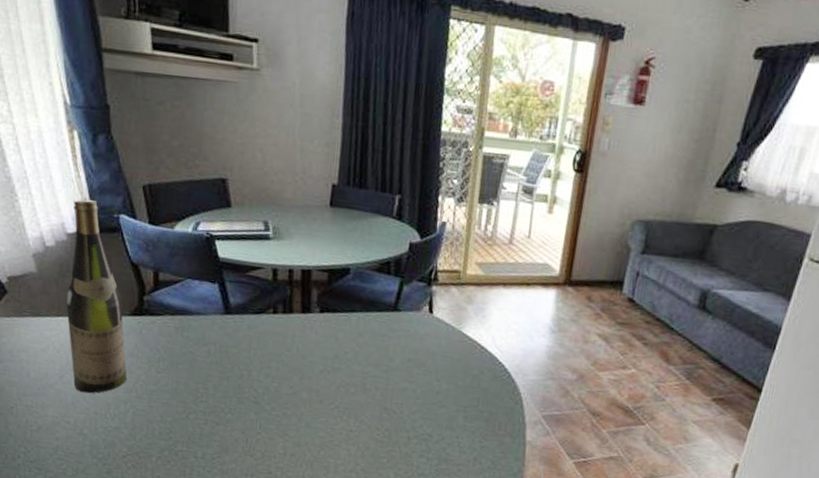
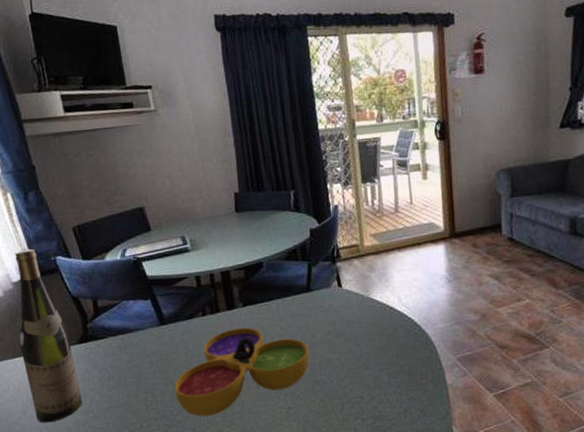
decorative bowl: none [229,334,384,422] -> present [174,327,310,417]

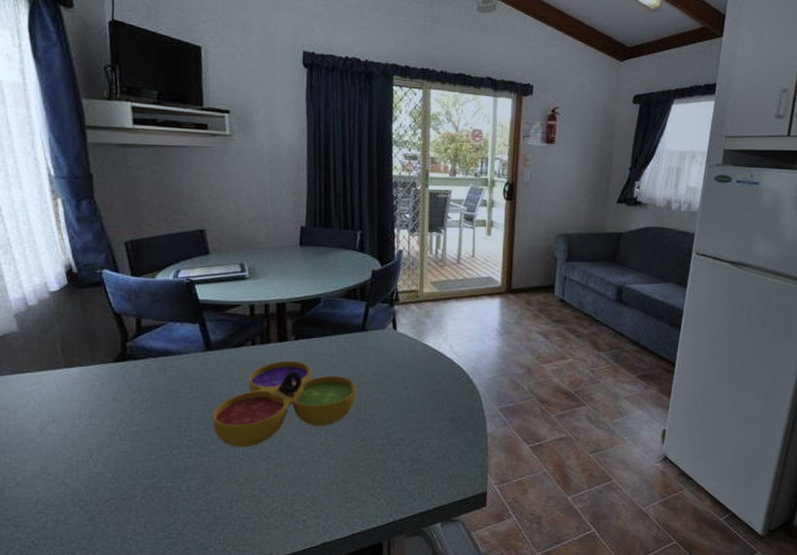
wine bottle: present [15,249,83,423] -> none [48,259,110,443]

